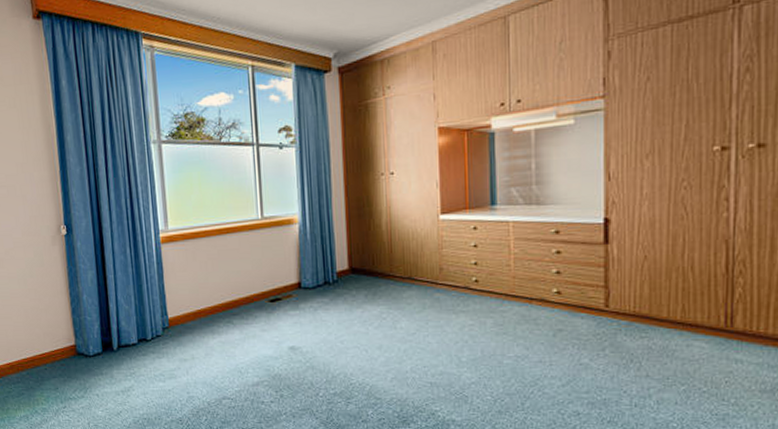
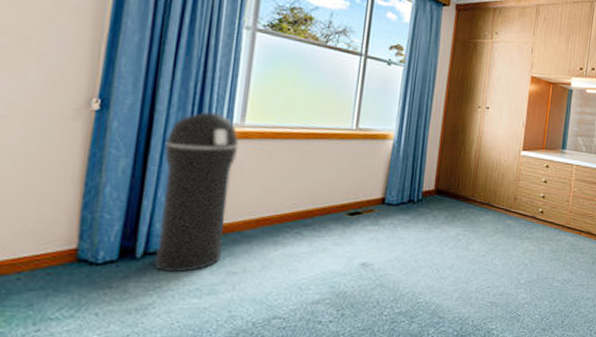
trash can: none [115,222,173,361] -> present [155,112,240,273]

